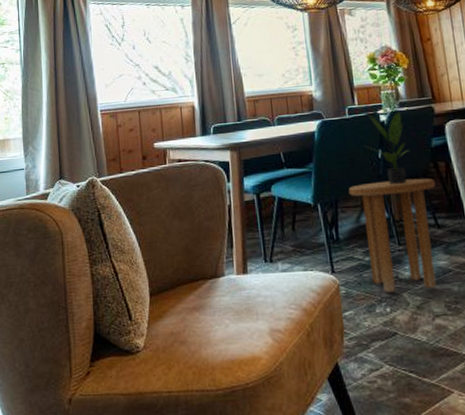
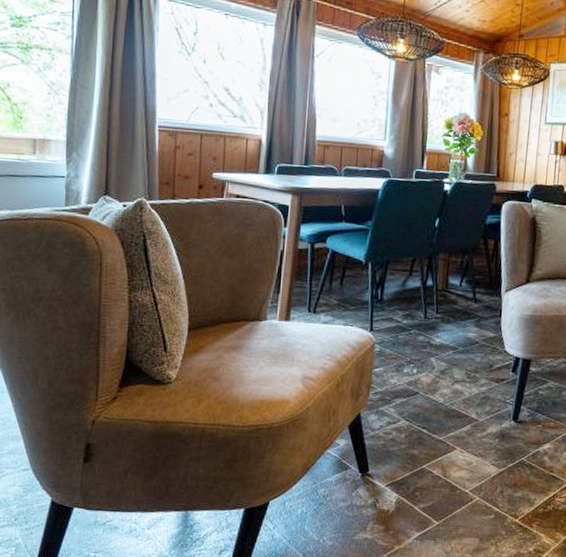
side table: present [348,178,436,293] -> none [400,249,482,357]
potted plant: present [364,112,409,184] -> none [424,182,465,255]

